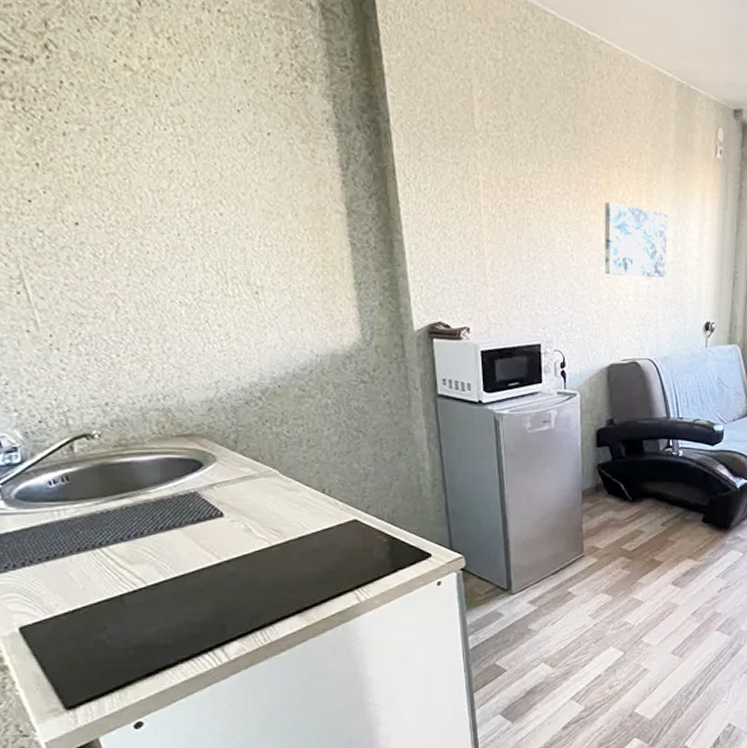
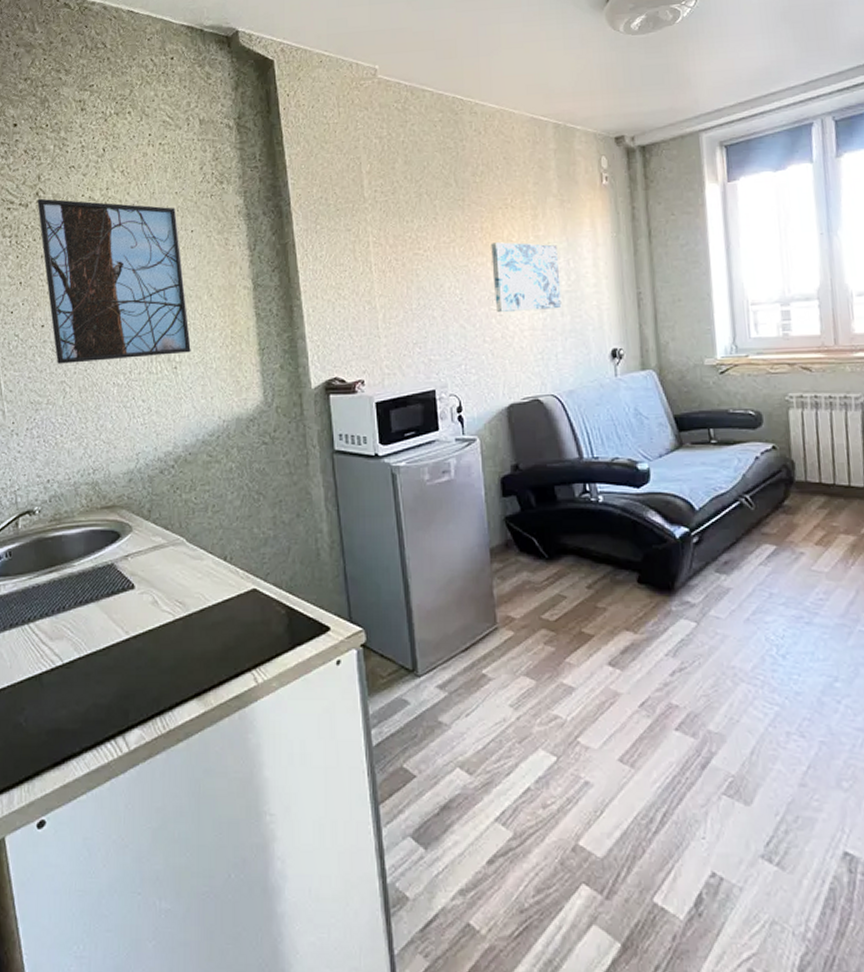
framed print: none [47,53,275,278] -> present [37,198,191,364]

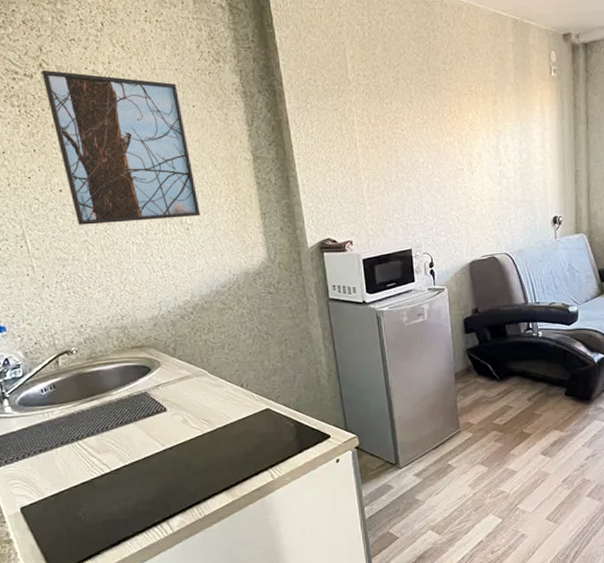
wall art: present [491,242,562,313] -> none [458,124,515,186]

